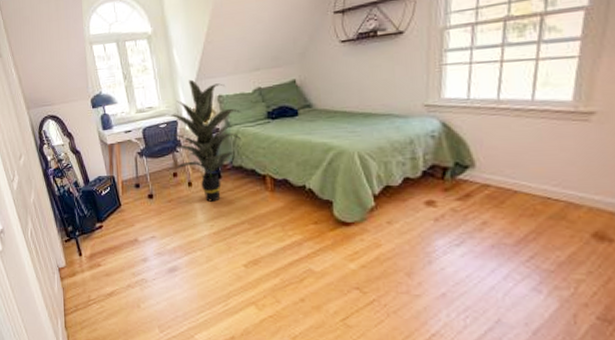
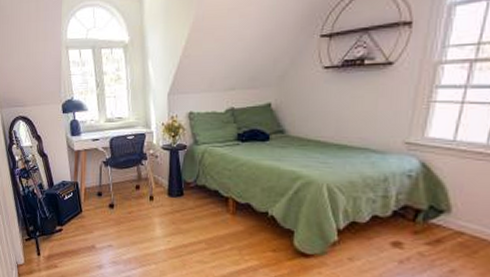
indoor plant: present [168,79,243,202] -> none [136,93,213,218]

